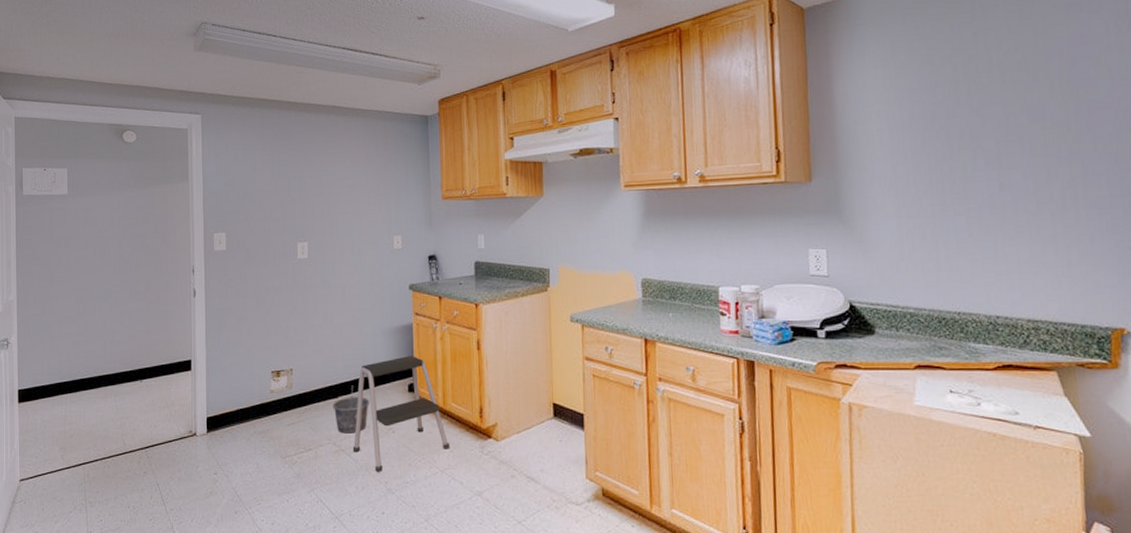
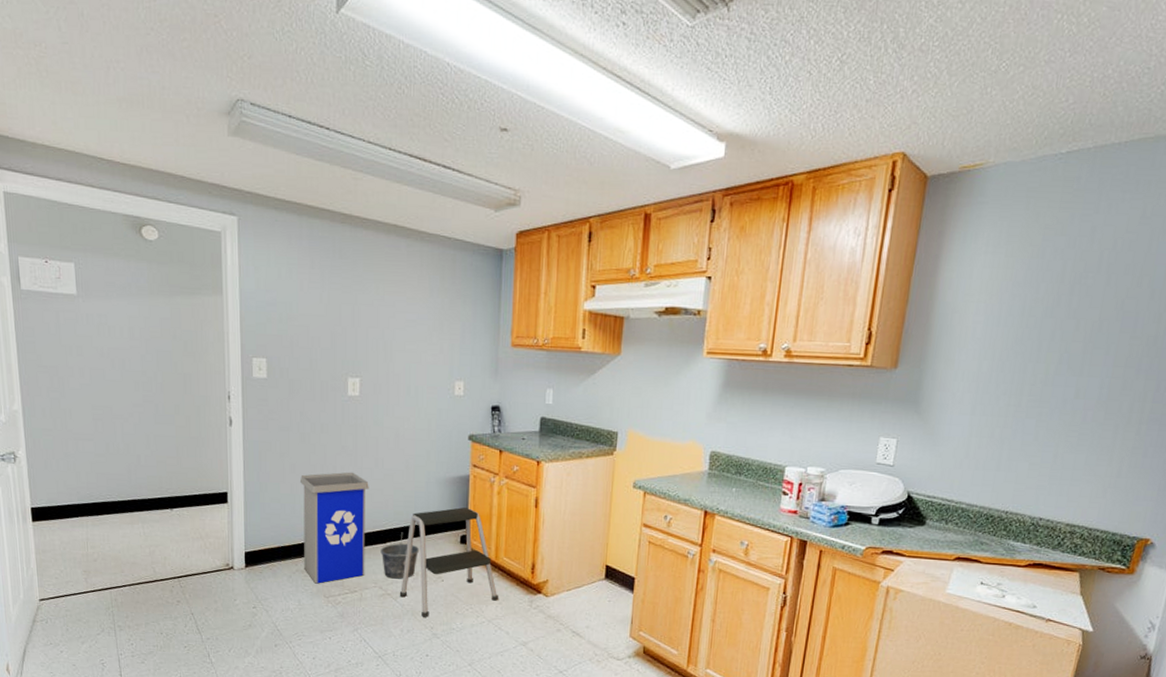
recycling bin: none [257,330,320,445] -> present [300,472,369,584]

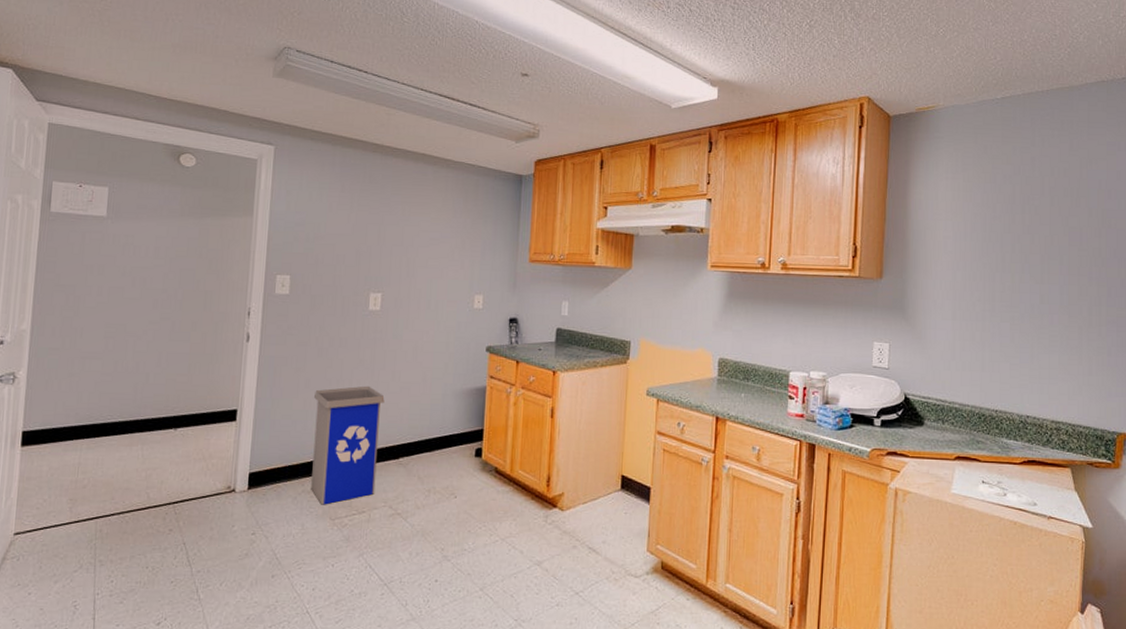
bucket: present [380,532,420,579] -> none [392,447,434,497]
step stool: present [399,507,498,617] -> none [409,419,513,538]

